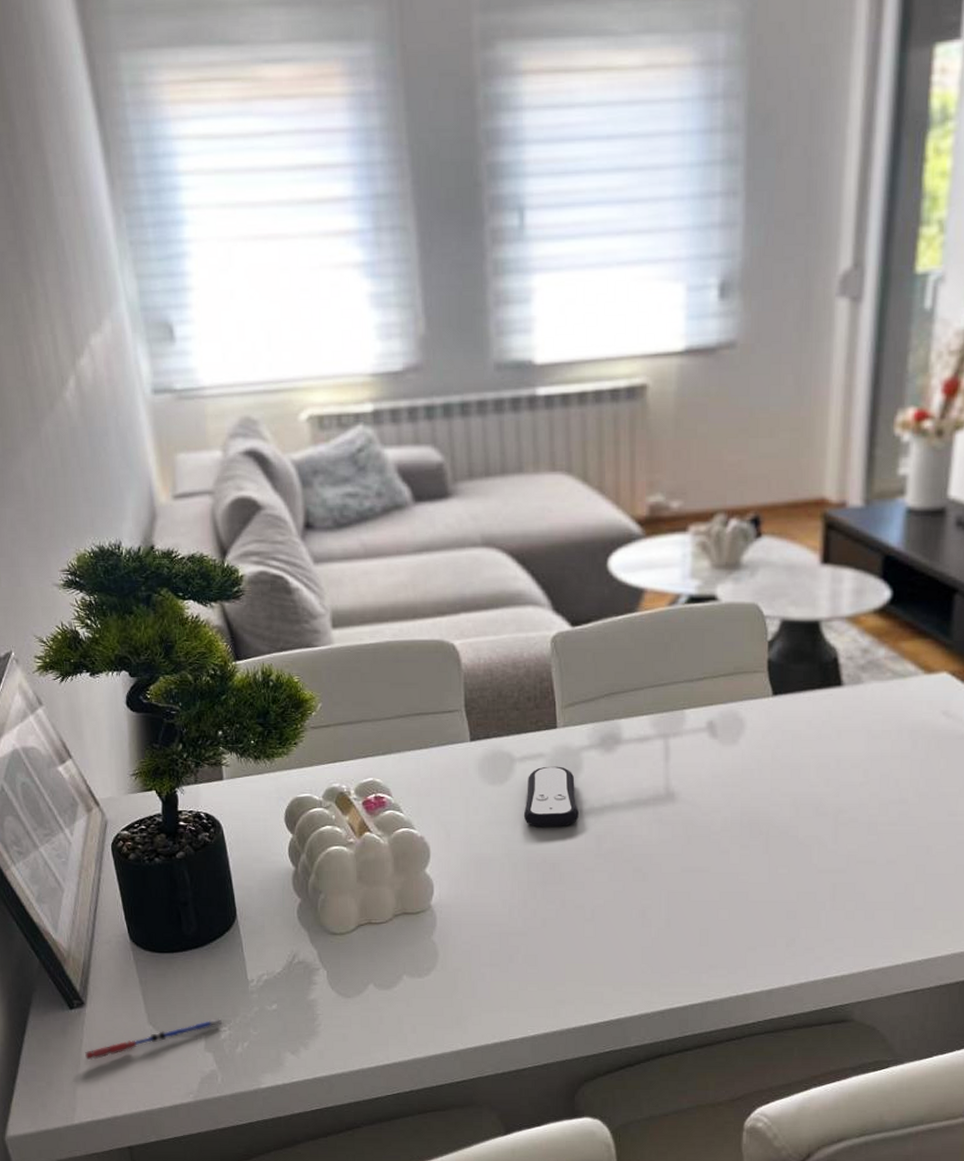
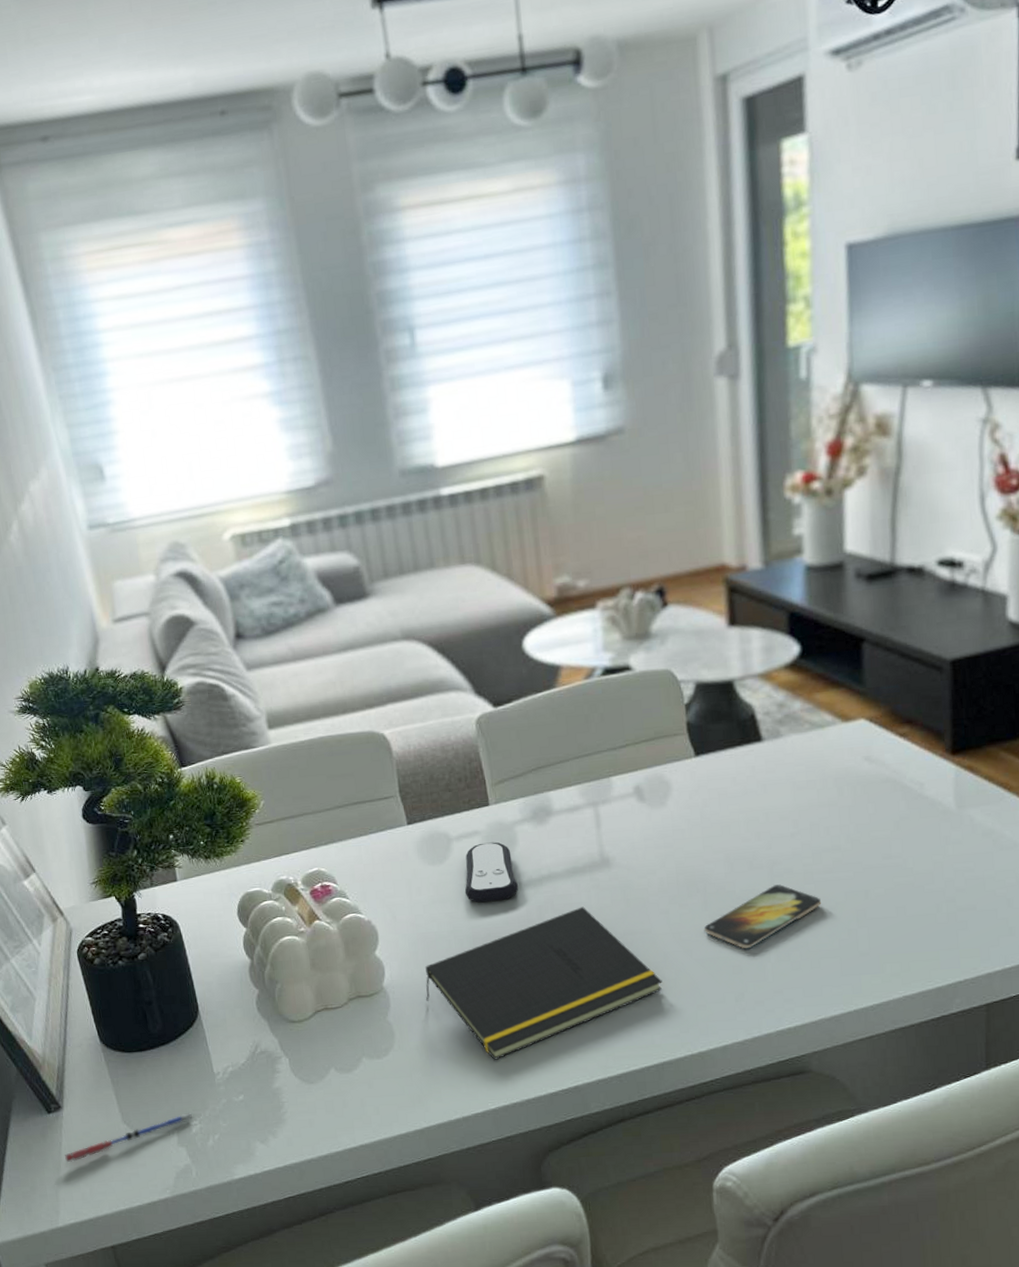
notepad: none [474,840,715,987] -> present [425,906,662,1060]
smartphone: none [762,833,883,895] -> present [703,884,822,949]

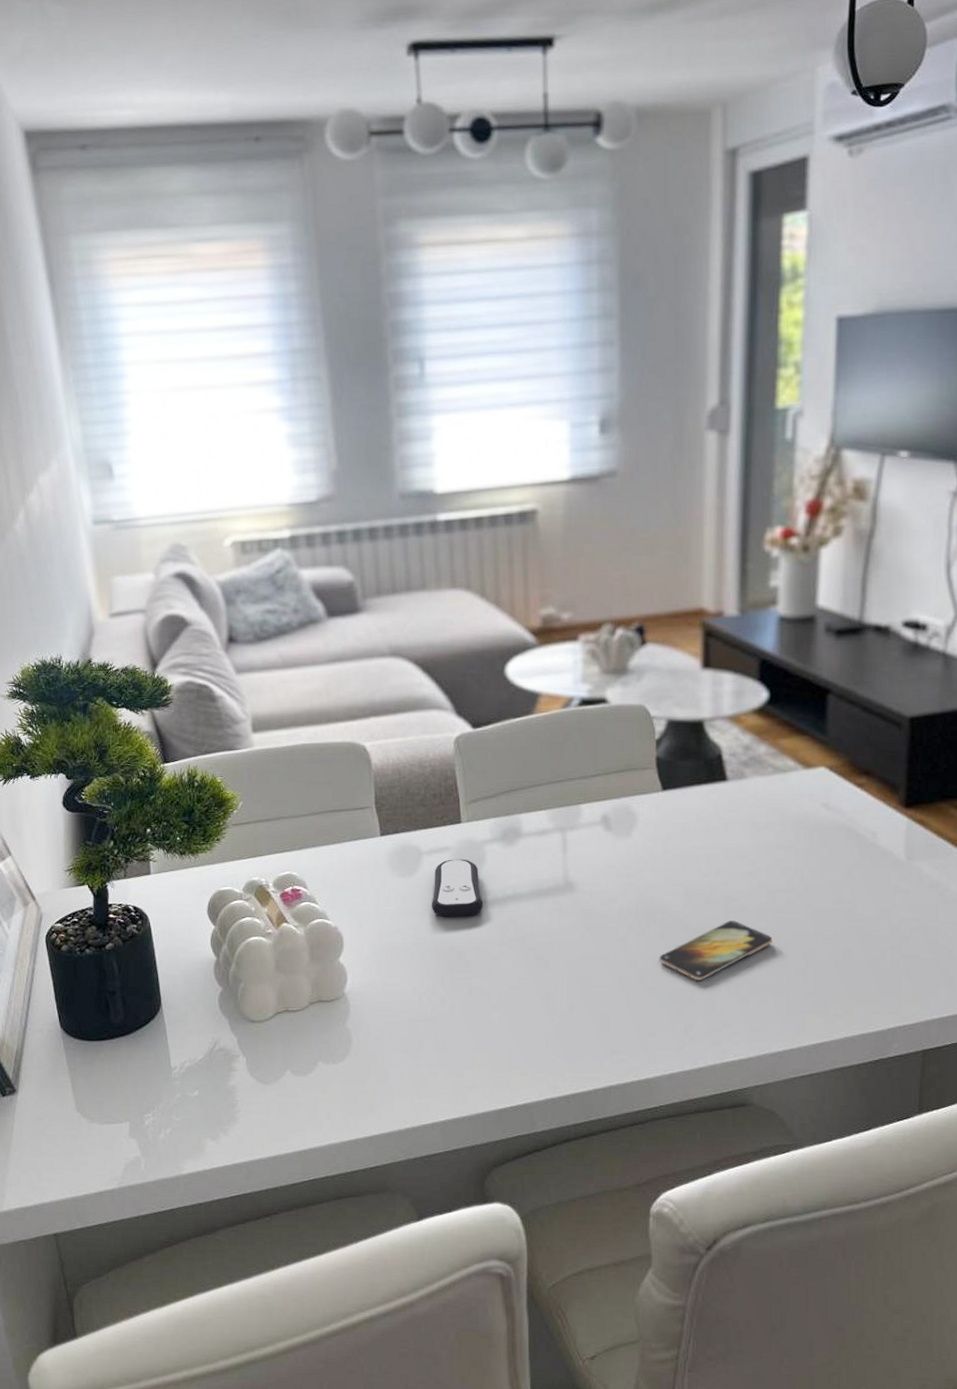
pen: present [65,1113,192,1163] -> none [15,1105,146,1147]
notepad: present [425,906,662,1060] -> none [386,928,615,1073]

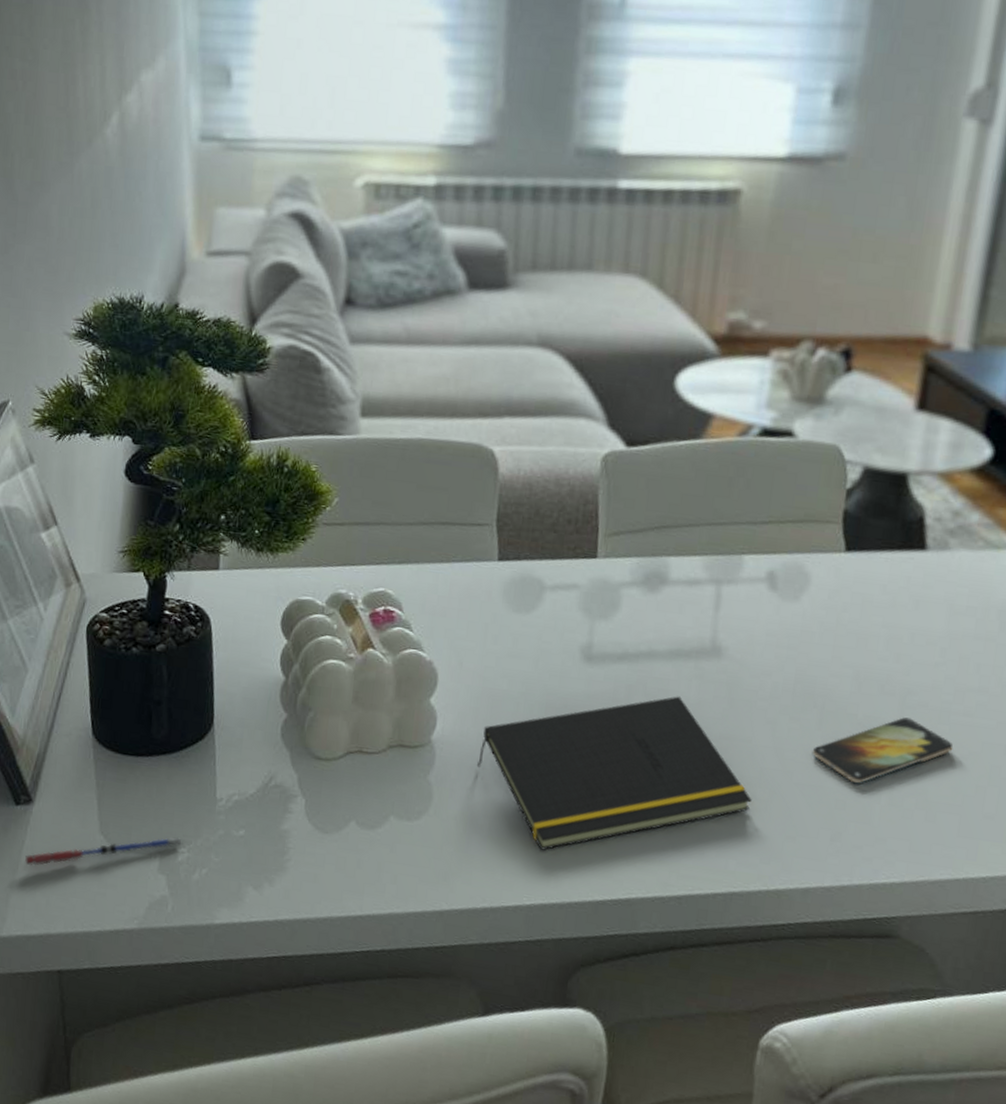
pen: none [15,1105,146,1147] -> present [25,837,181,866]
notepad: none [386,928,615,1073] -> present [477,696,752,850]
remote control: present [431,859,483,917] -> none [547,599,611,670]

